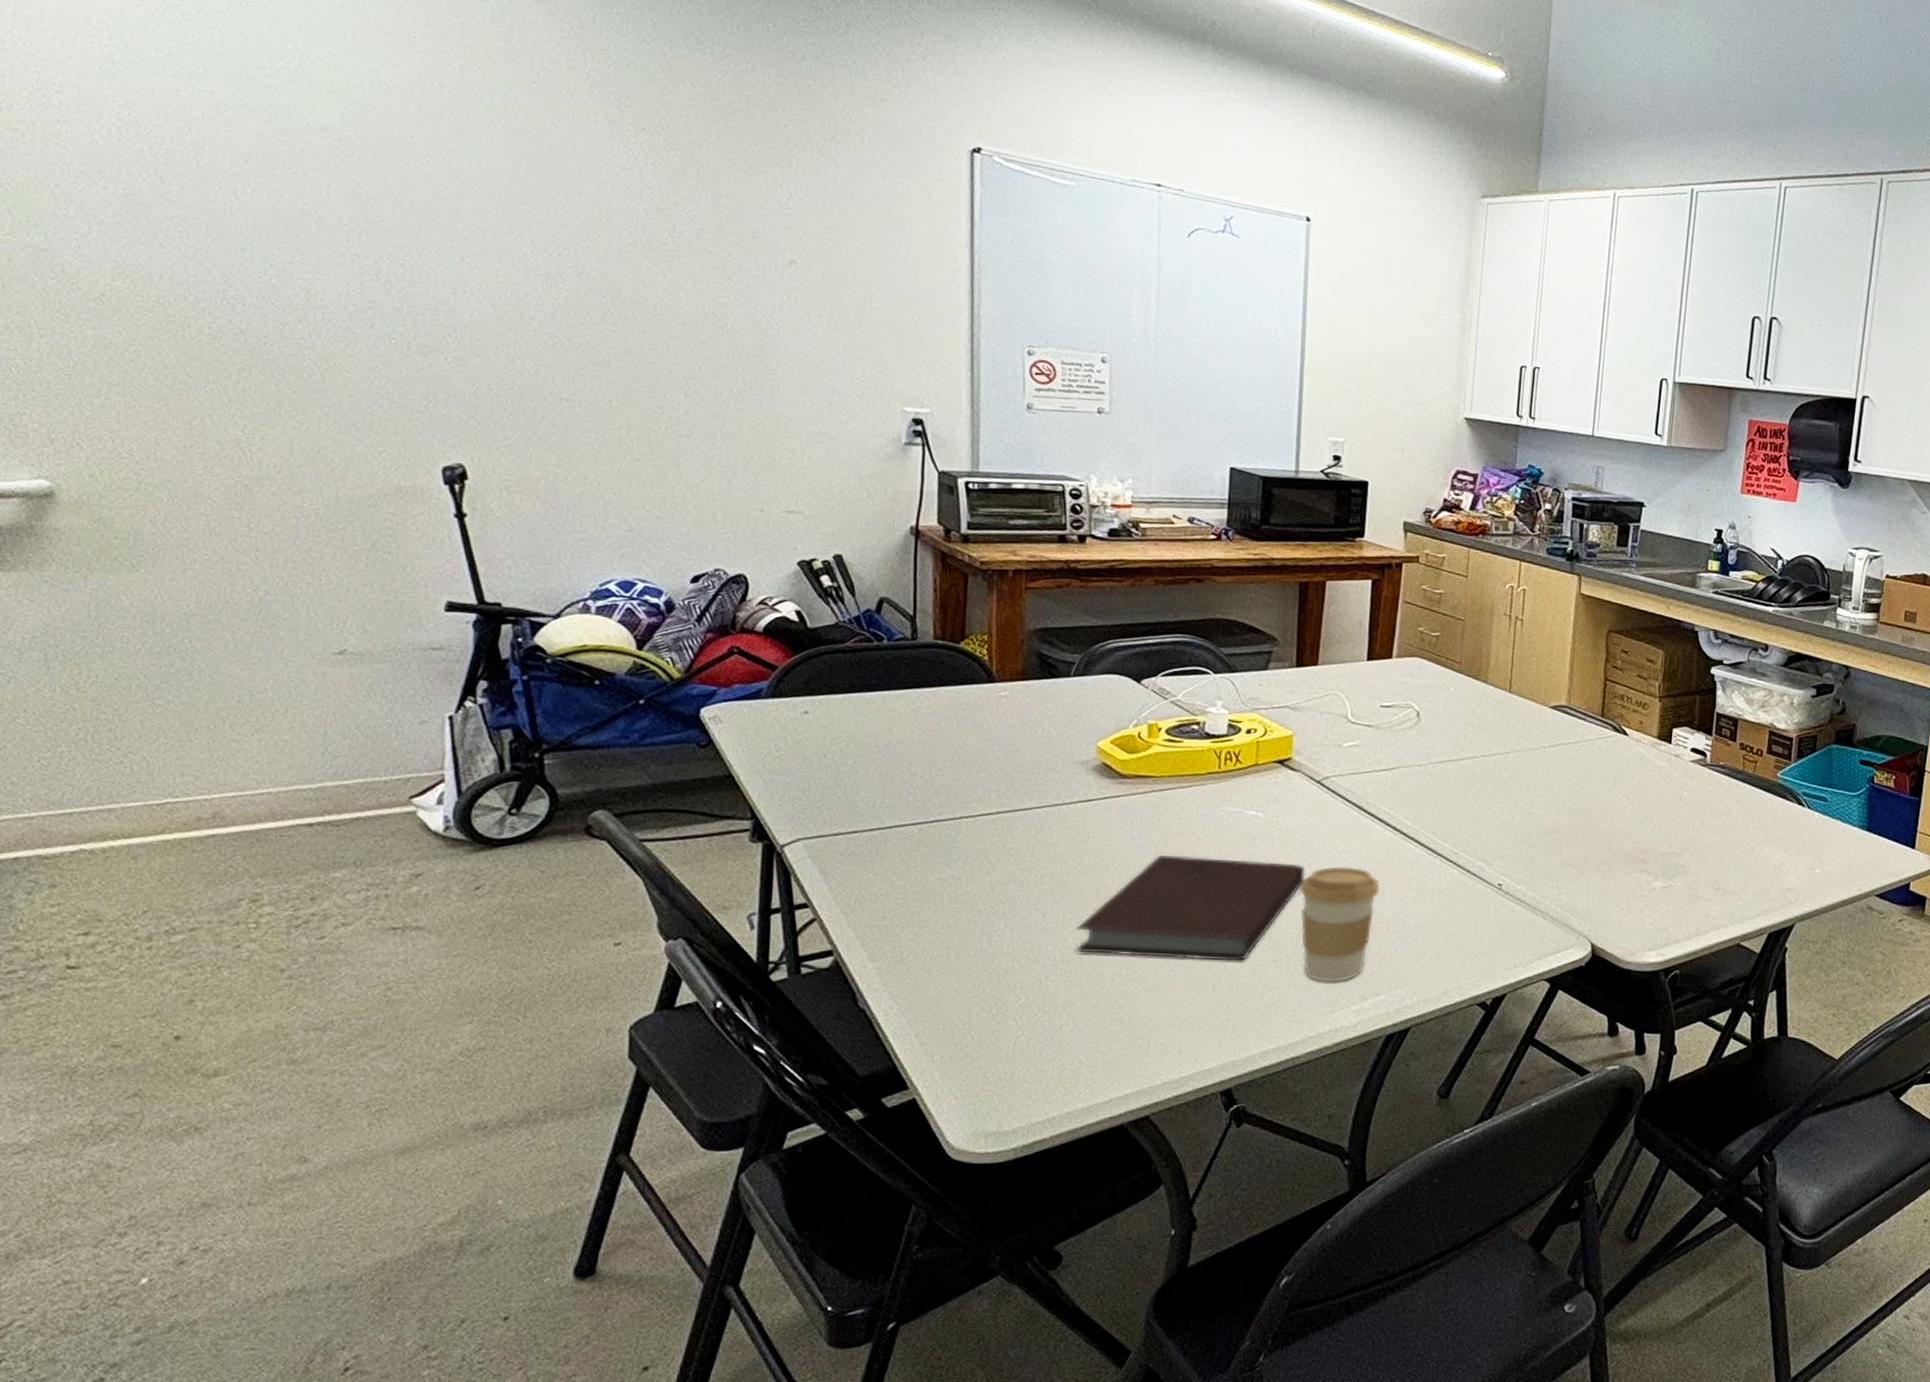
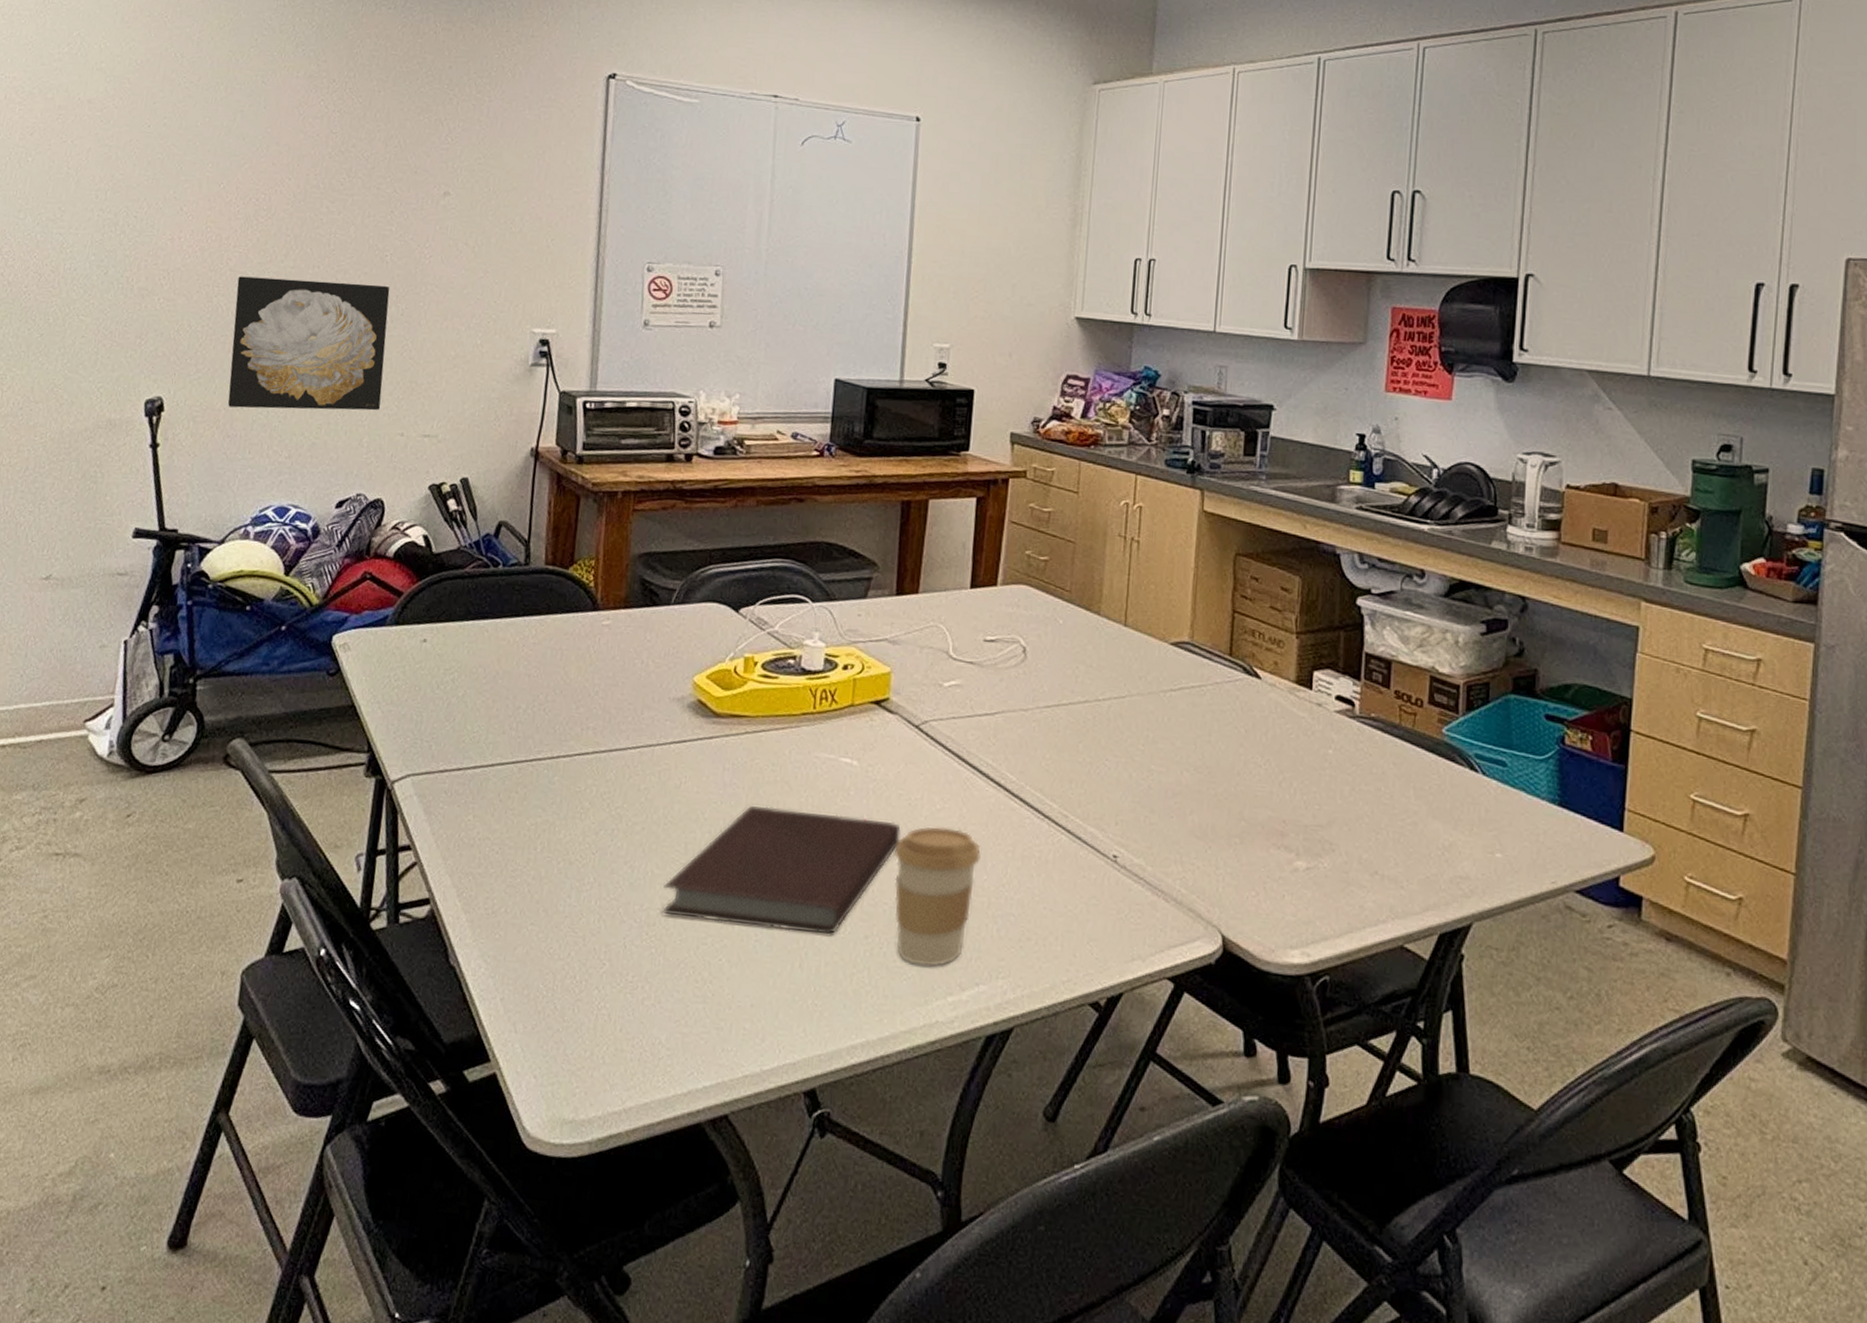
wall art: none [544,337,735,486] -> present [227,276,390,411]

